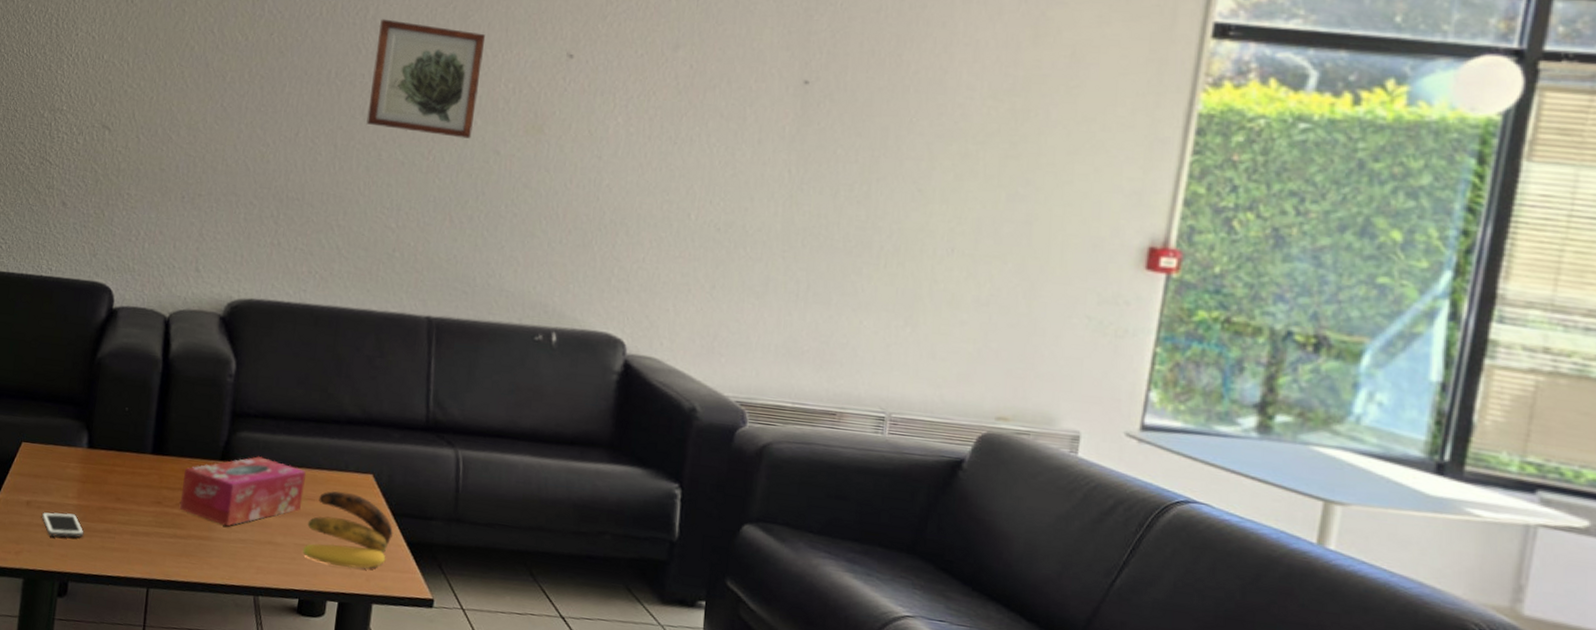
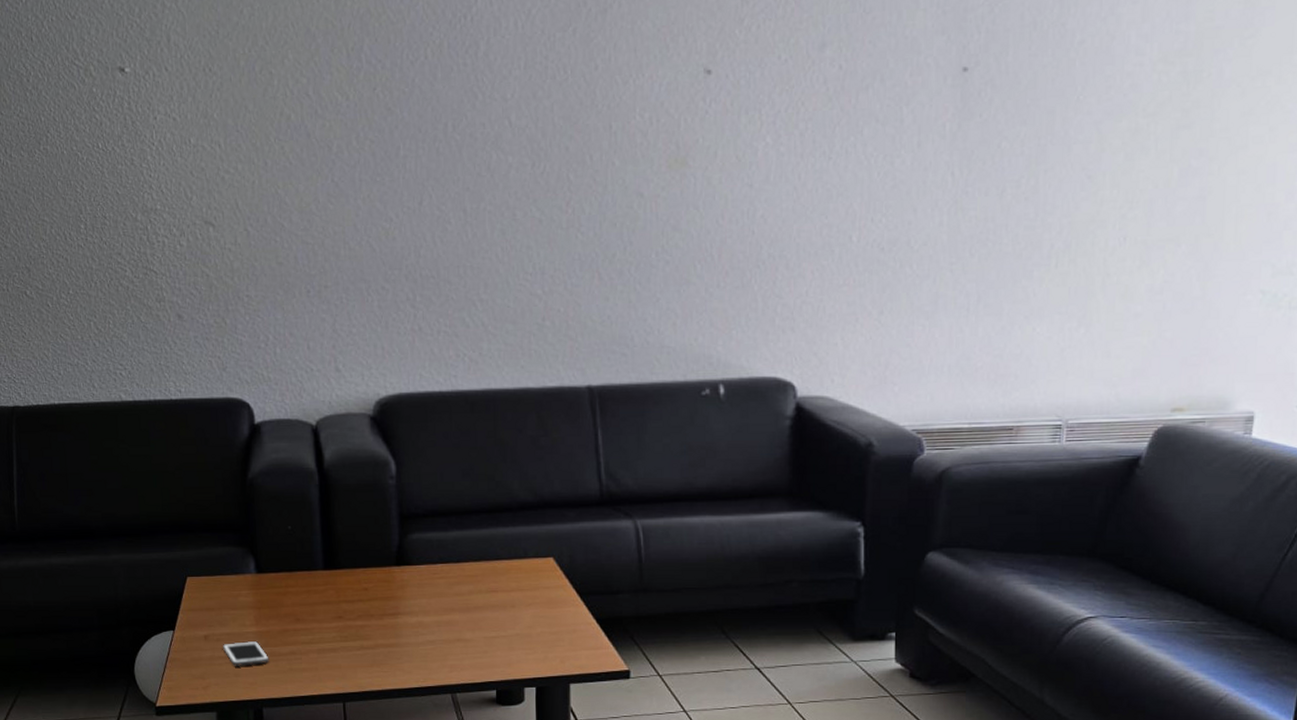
tissue box: present [180,456,307,527] -> none [361,556,486,631]
banana: present [303,490,393,569] -> none [493,578,581,652]
wall art: present [366,19,486,139] -> none [493,54,613,184]

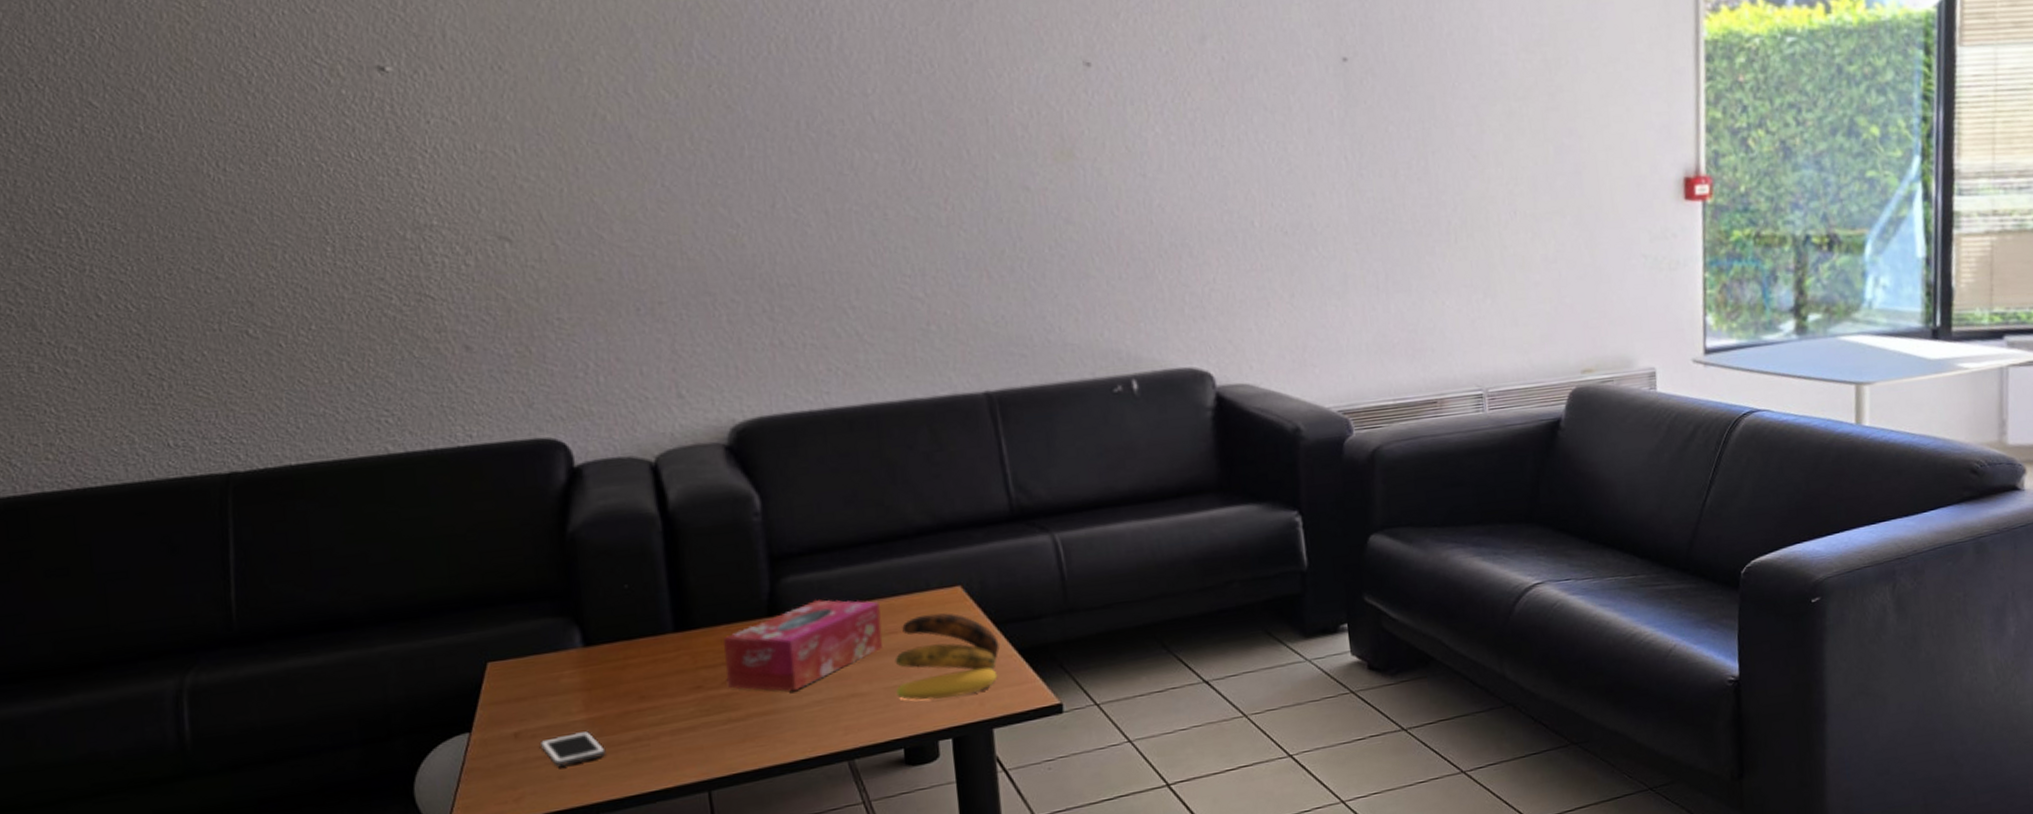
tissue box: none [361,556,486,631] -> present [723,599,883,692]
banana: none [493,578,581,652] -> present [894,612,1000,700]

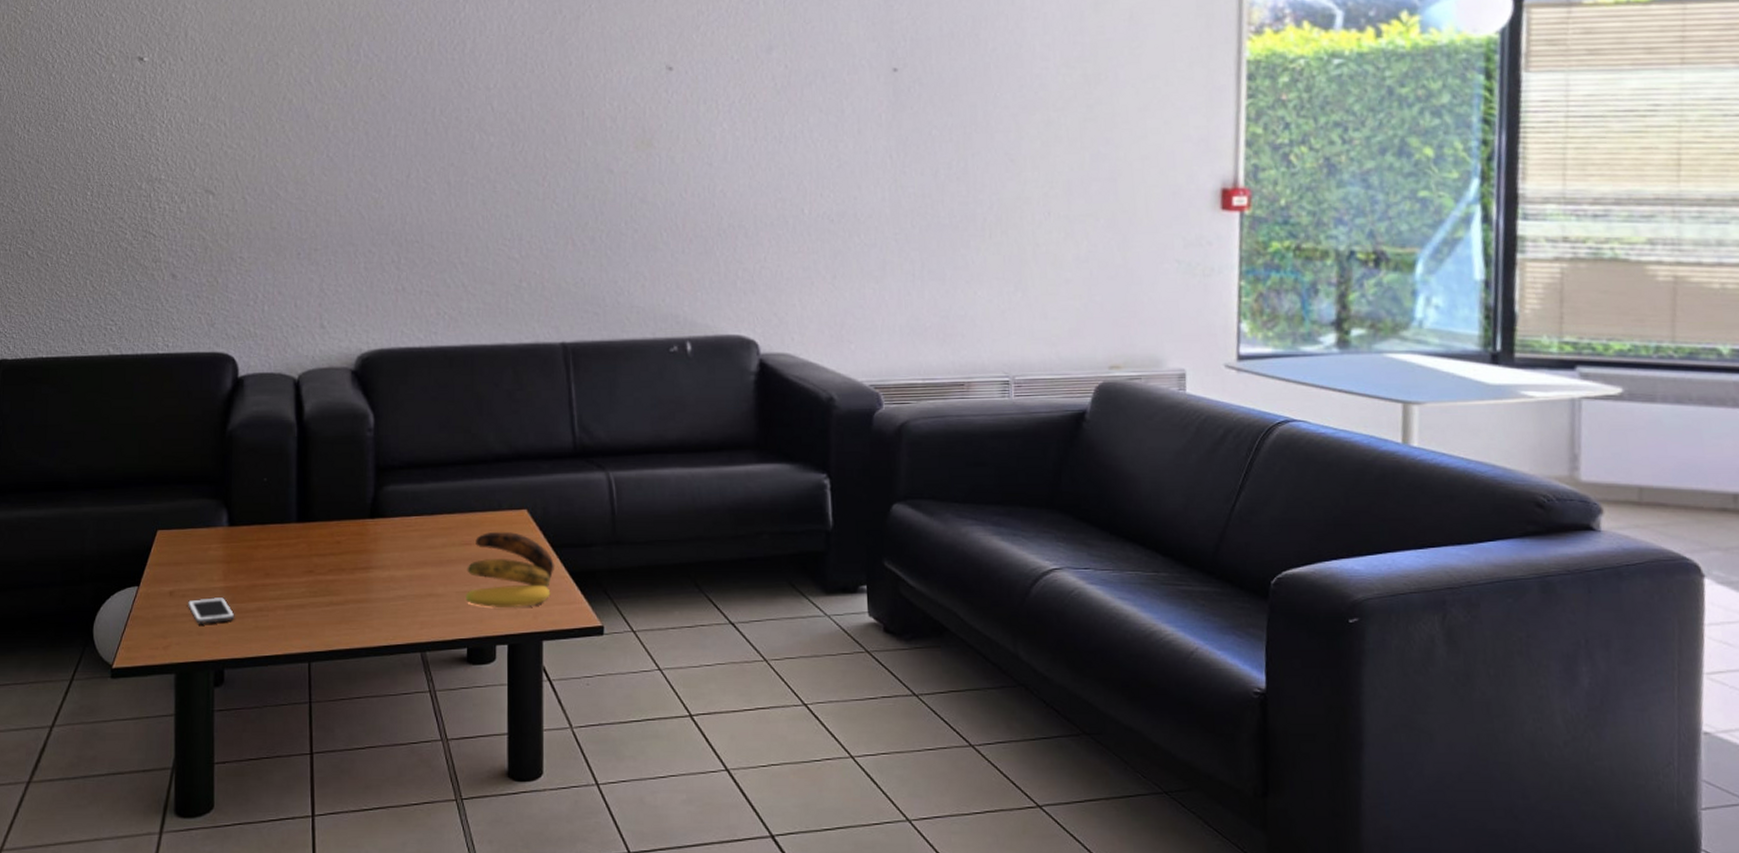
tissue box: present [723,599,883,692] -> none [333,508,460,585]

